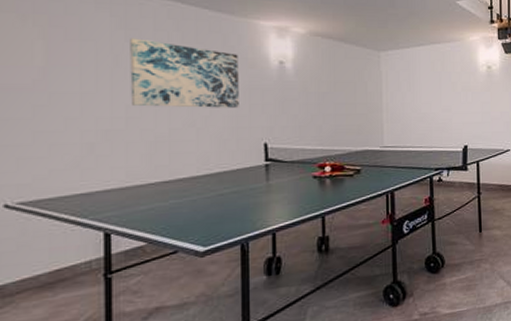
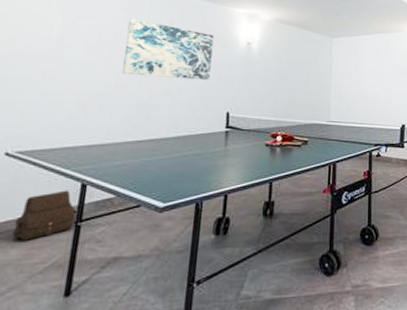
satchel: none [32,241,105,299] -> present [12,190,78,241]

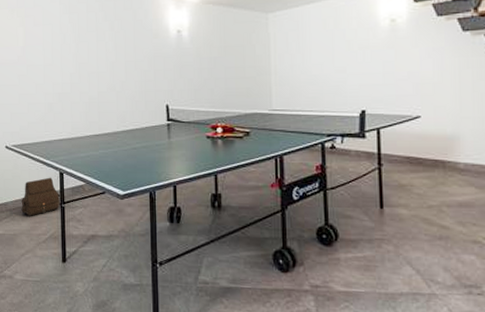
wall art: present [122,18,214,80] -> none [72,20,146,75]

